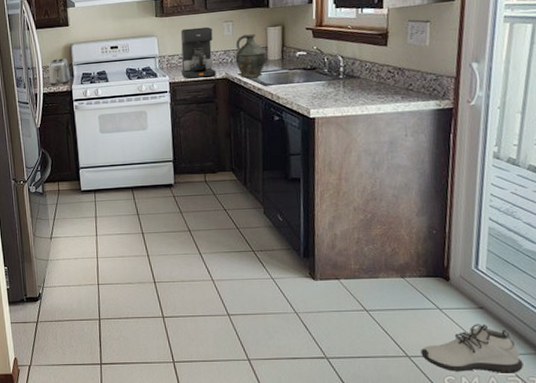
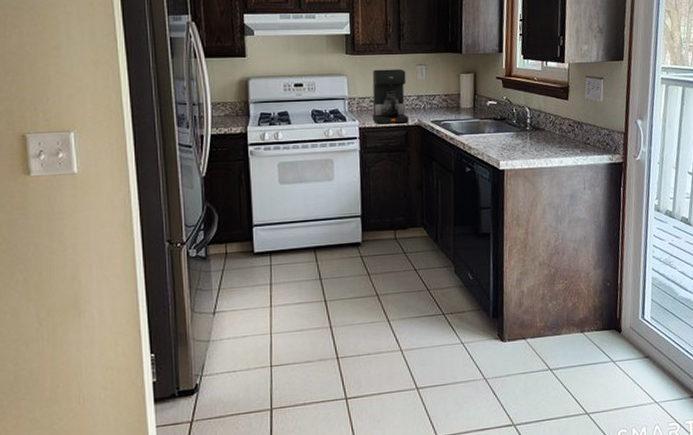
toaster: present [48,58,70,86] -> none [218,94,246,126]
ceramic jug: present [235,34,267,78] -> none [428,80,460,127]
shoe: present [421,324,523,375] -> none [598,372,681,424]

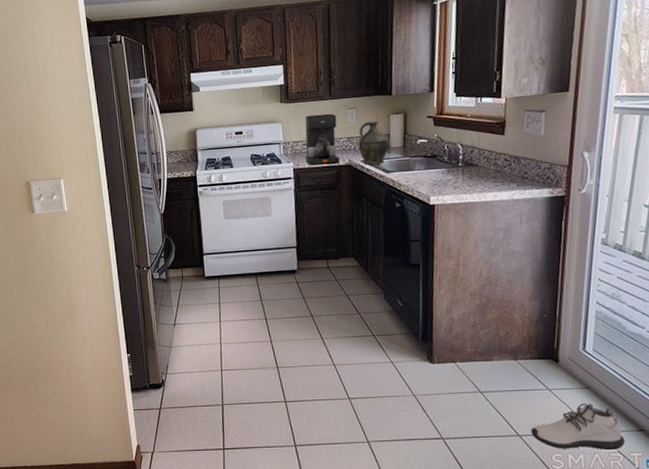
ceramic jug: none [428,80,460,127] -> present [358,121,390,165]
shoe: none [598,372,681,424] -> present [531,403,625,451]

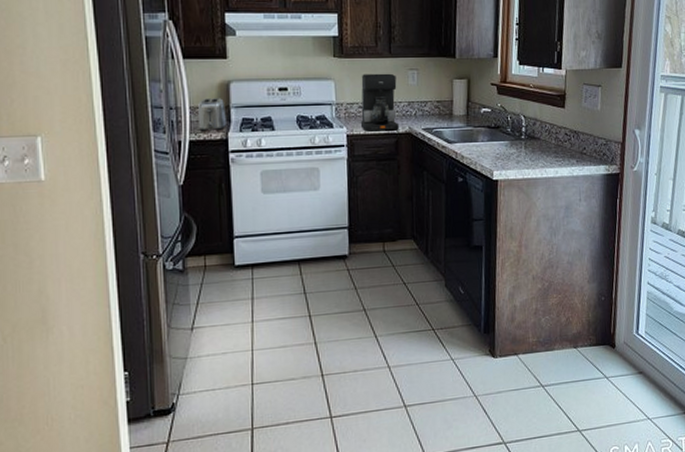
toaster: none [172,143,195,171] -> present [197,98,226,132]
ceramic jug: present [358,121,390,165] -> none [419,86,452,135]
shoe: present [531,403,625,451] -> none [590,388,674,441]

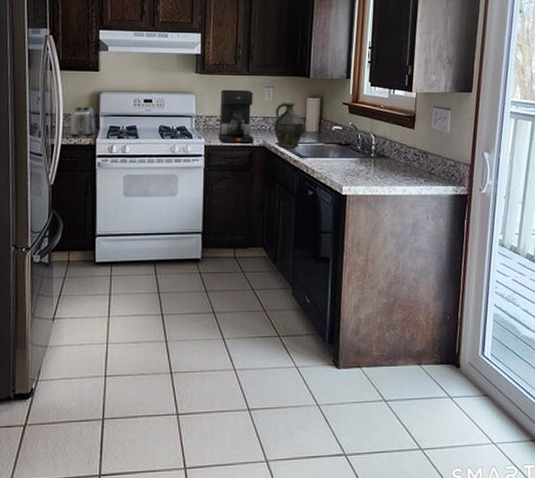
ceramic jug: none [419,86,452,135] -> present [274,103,305,149]

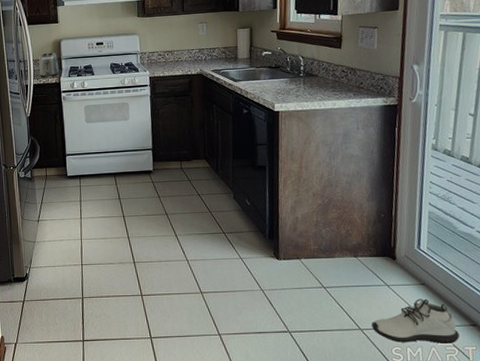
coffee maker: present [217,89,253,144] -> none [160,27,192,74]
ceramic jug: present [274,103,305,149] -> none [208,35,237,75]
shoe: none [433,412,519,464] -> present [372,298,459,345]

